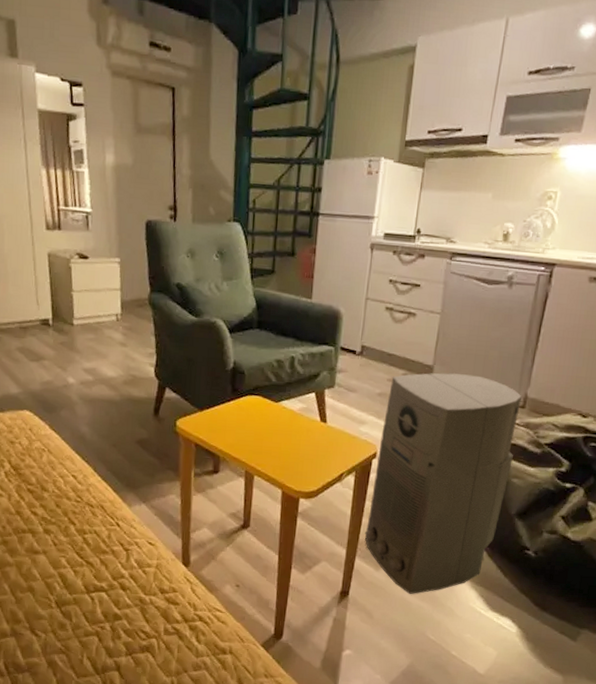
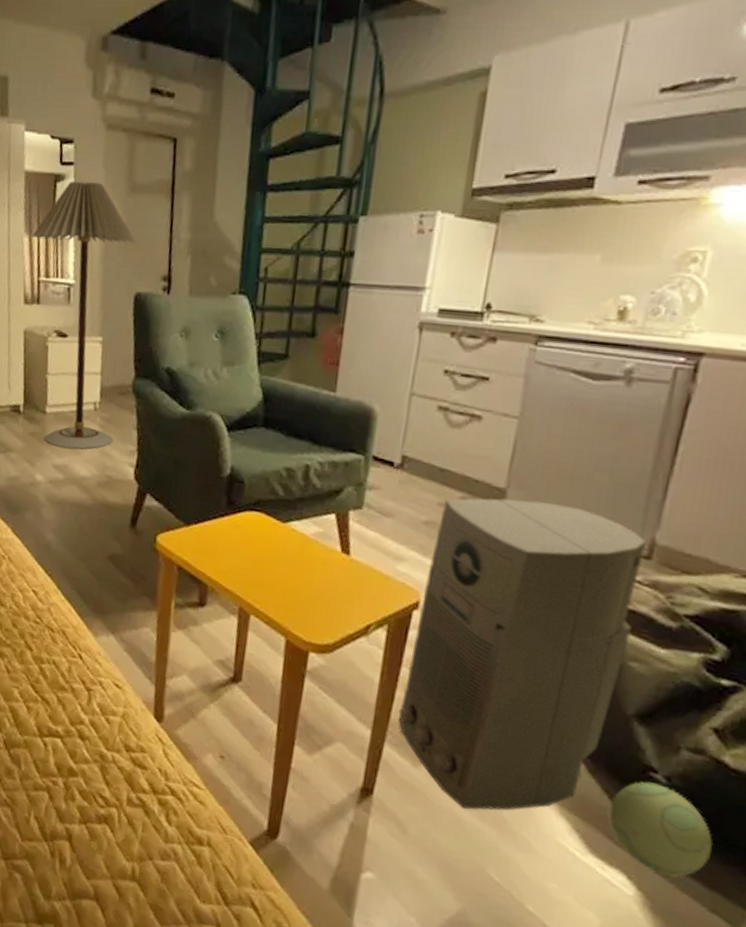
floor lamp: none [49,120,144,354] -> present [32,180,136,450]
plush toy: none [501,557,561,616] -> present [609,781,713,877]

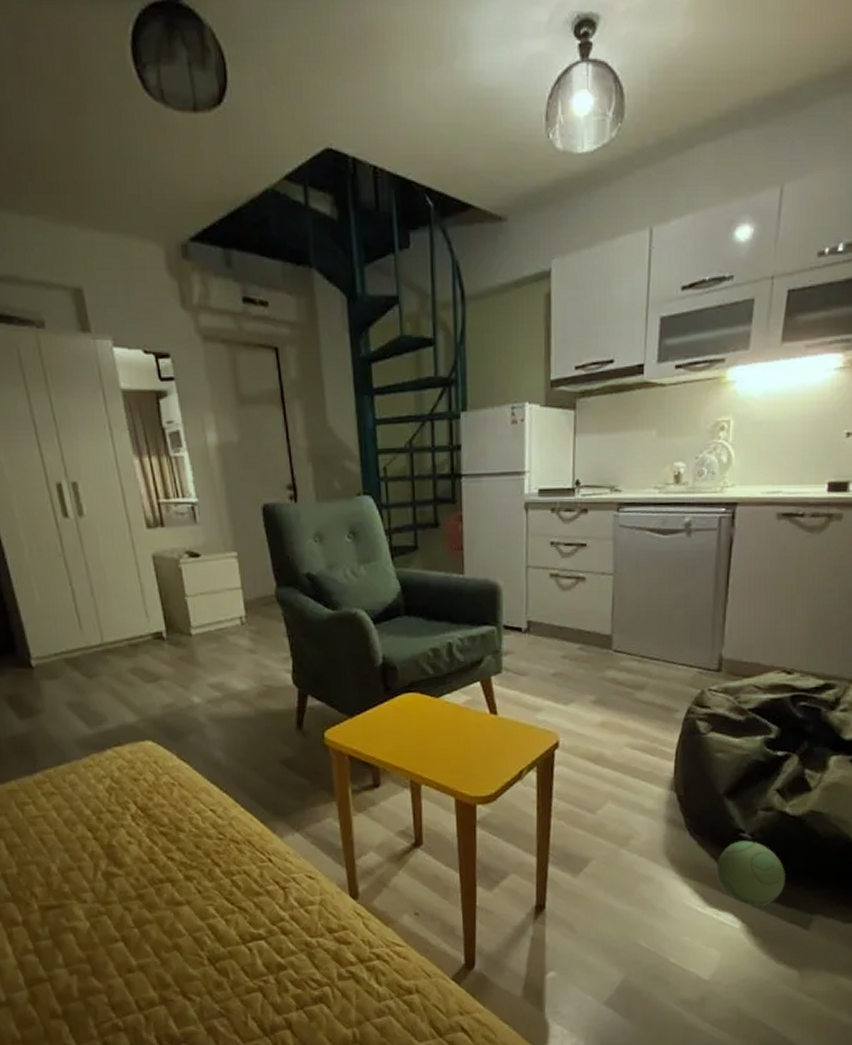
floor lamp: present [32,180,136,450] -> none [142,396,265,667]
air purifier: present [398,498,646,811] -> none [555,640,716,899]

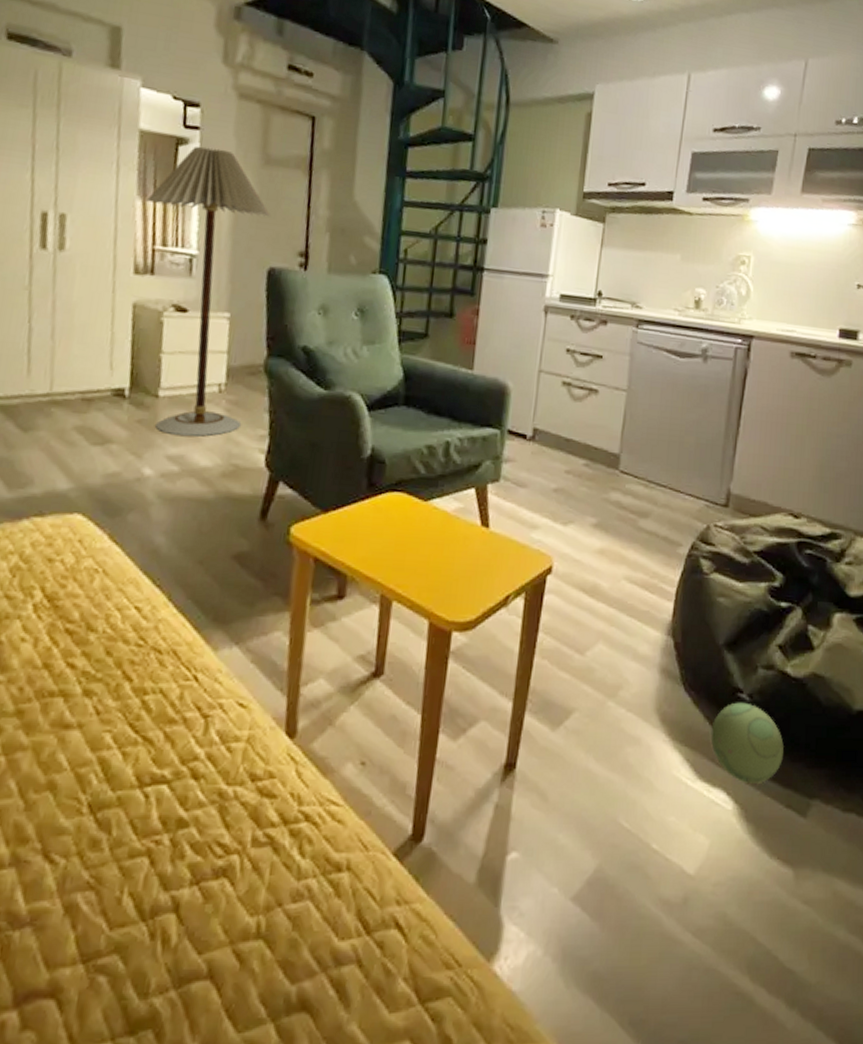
floor lamp: none [142,396,265,667] -> present [147,145,270,437]

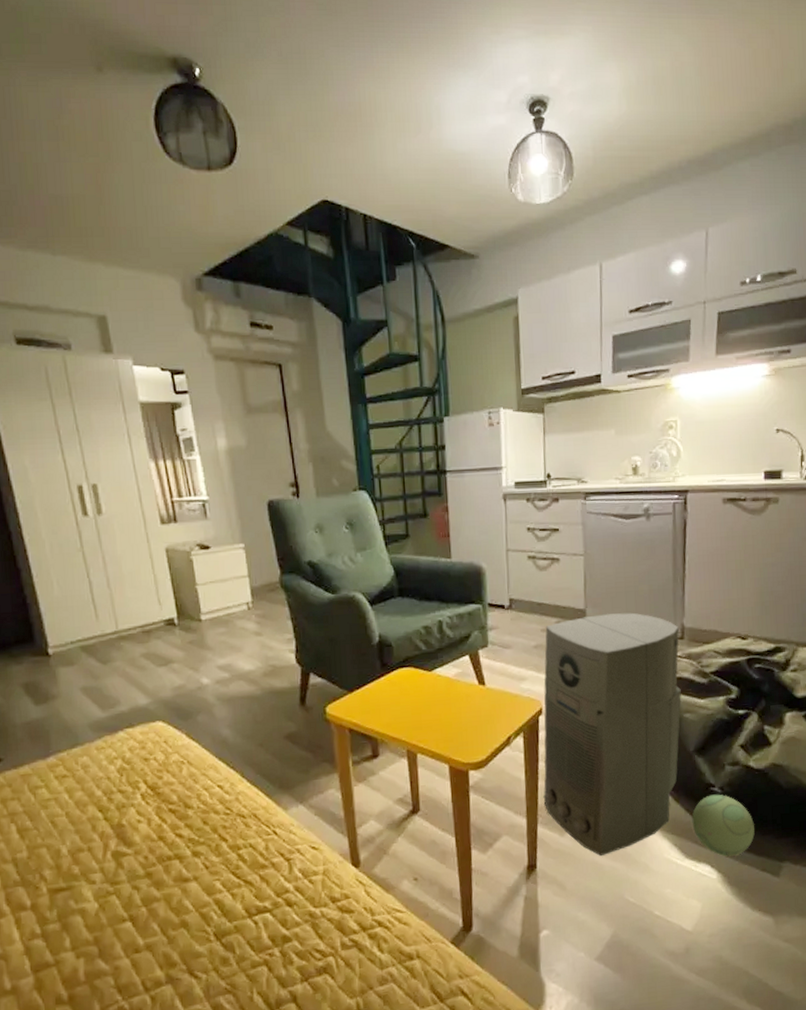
floor lamp: present [147,145,270,437] -> none [158,407,270,649]
air purifier: none [536,463,724,762] -> present [543,612,681,856]

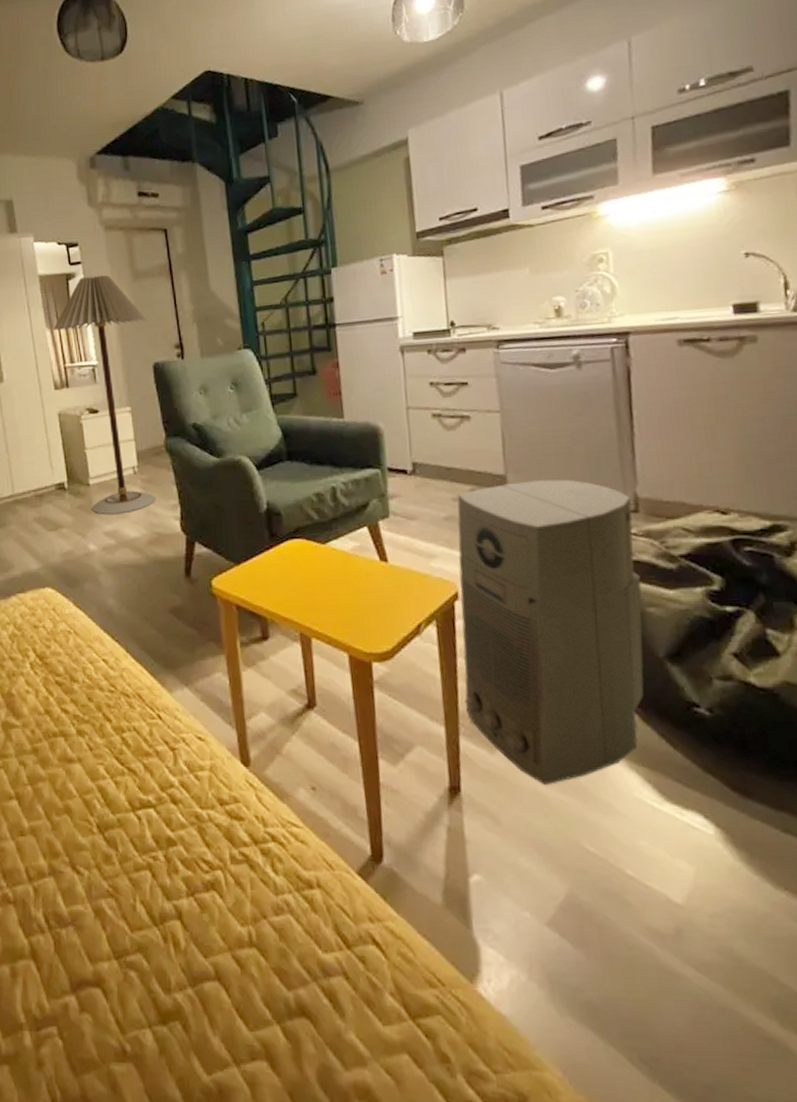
floor lamp: none [158,407,270,649] -> present [53,275,155,515]
plush toy: present [692,794,755,857] -> none [669,717,767,805]

